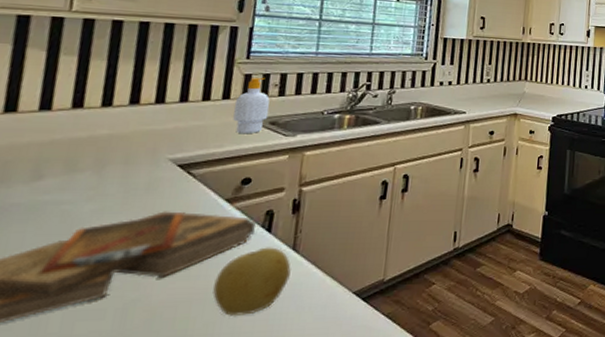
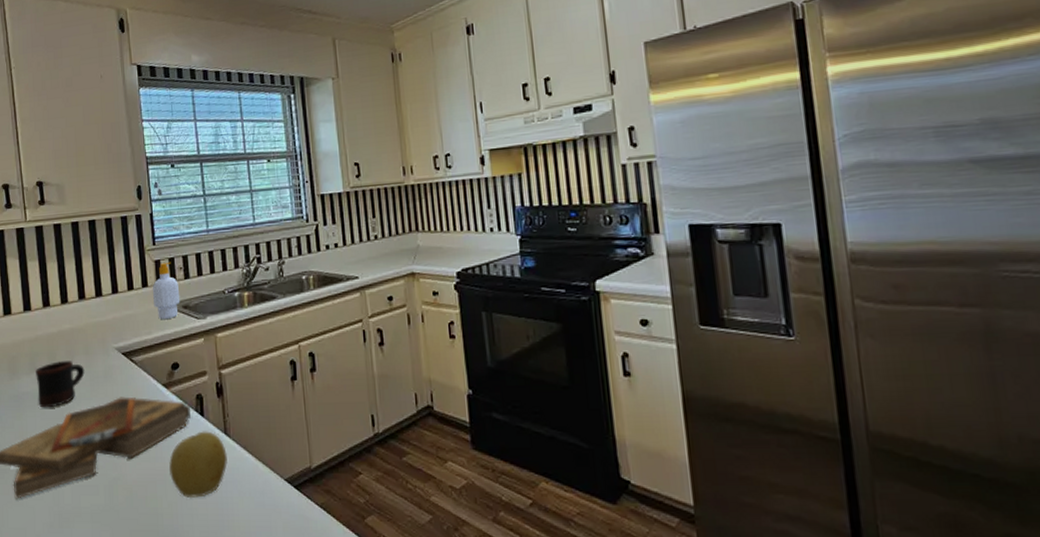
mug: none [33,170,119,222] -> present [36,361,85,408]

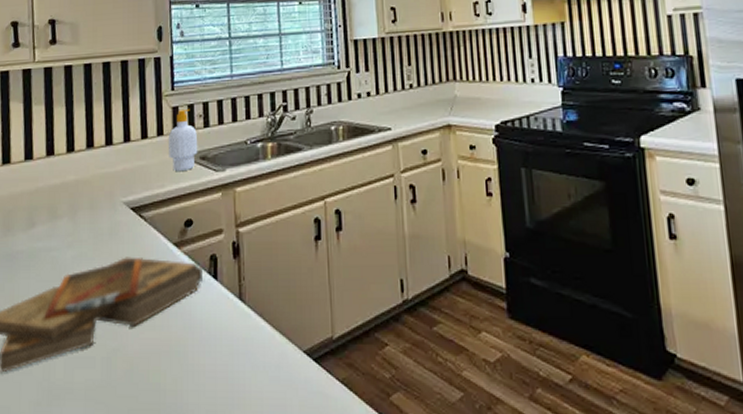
mug: present [36,361,85,408] -> none [33,216,88,269]
fruit: present [169,431,227,499] -> none [176,296,241,373]

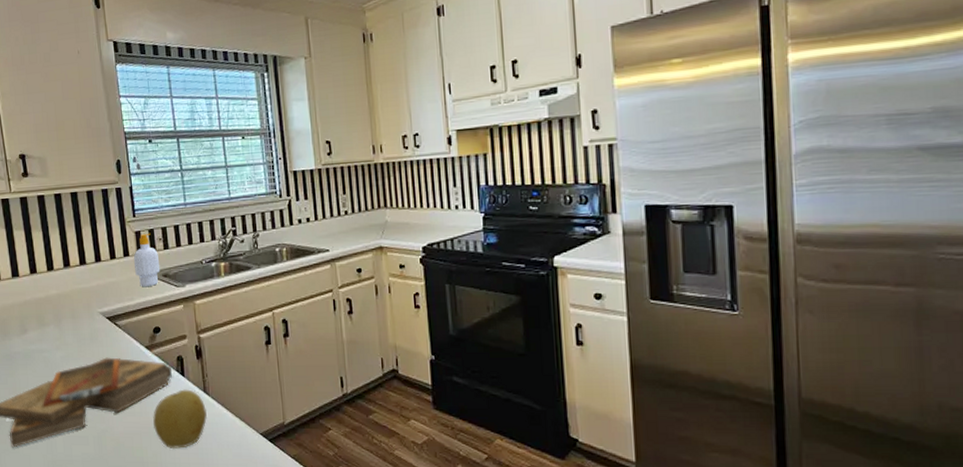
fruit: none [176,296,241,373] -> present [153,389,207,450]

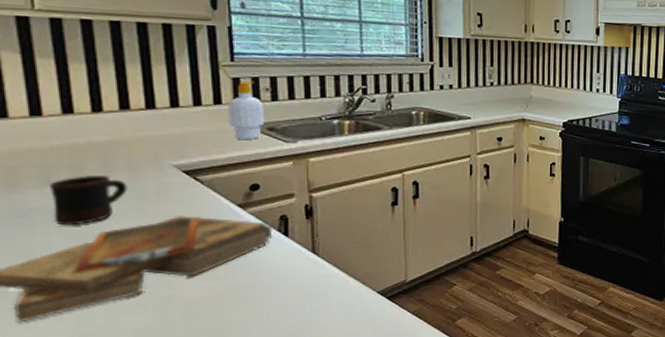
mug: none [26,324,72,367] -> present [50,176,128,226]
fruit: present [153,389,207,450] -> none [242,250,314,313]

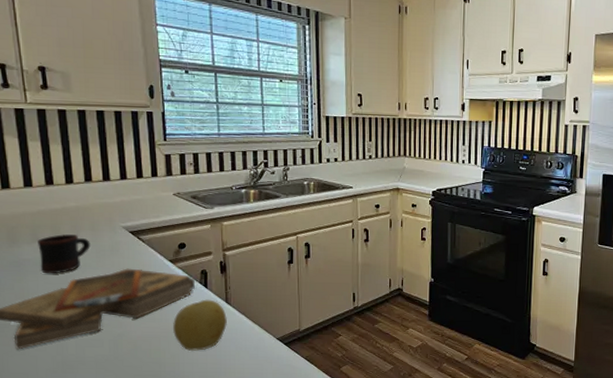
soap bottle: present [227,81,265,141] -> none [161,157,190,207]
fruit: none [242,250,314,313] -> present [173,299,227,352]

